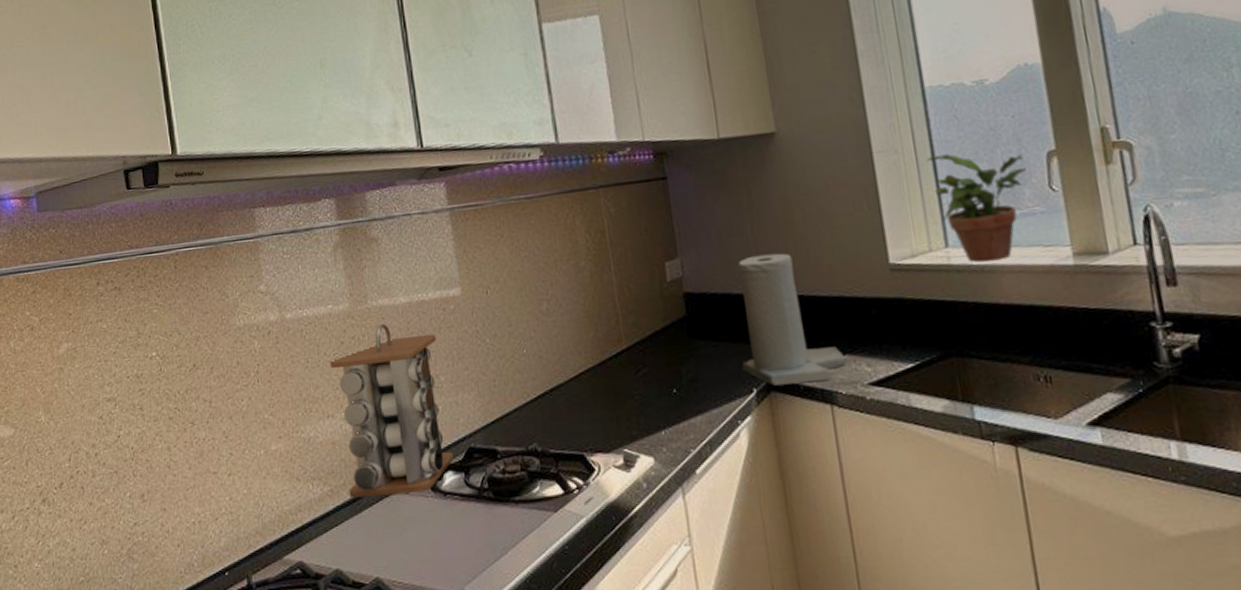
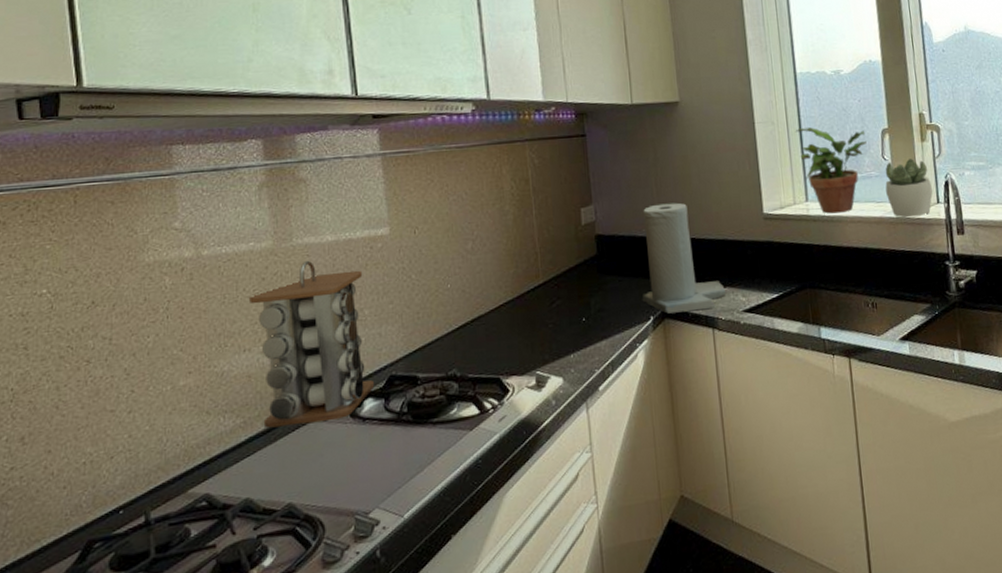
succulent plant: none [1054,187,1127,266] -> present [885,159,933,218]

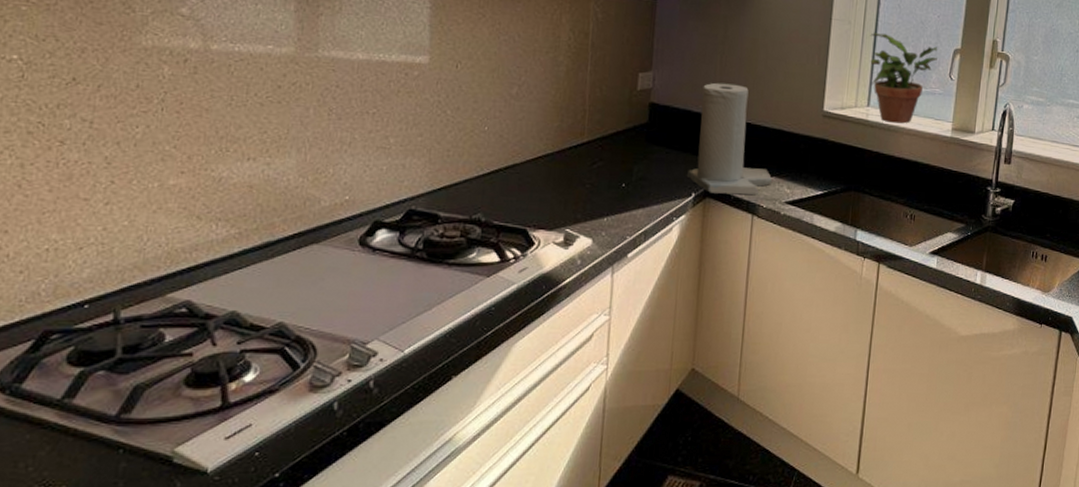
spice rack: present [250,260,375,429] -> none [260,75,393,246]
succulent plant: present [885,159,933,218] -> none [946,82,991,140]

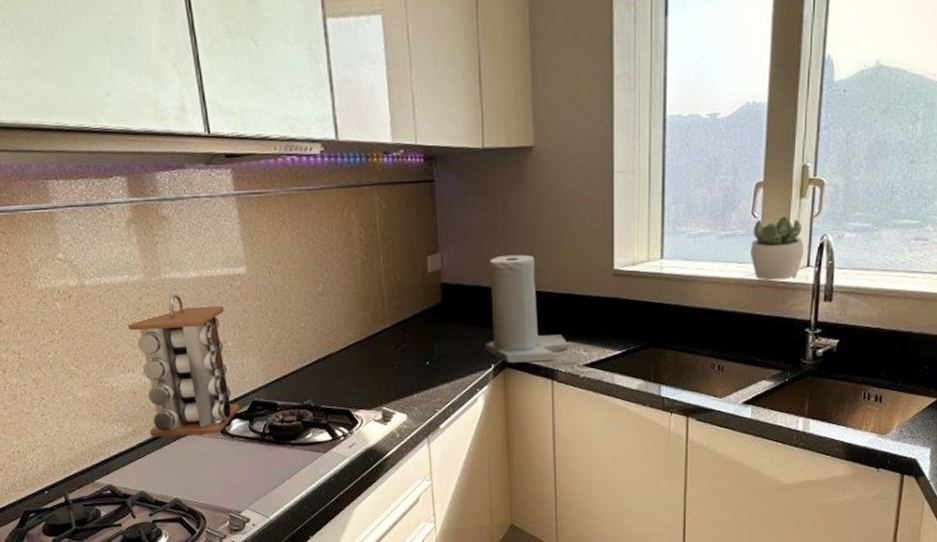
spice rack: none [260,75,393,246] -> present [128,294,240,437]
potted plant: present [870,33,938,125] -> none [657,179,737,274]
succulent plant: none [946,82,991,140] -> present [751,217,805,281]

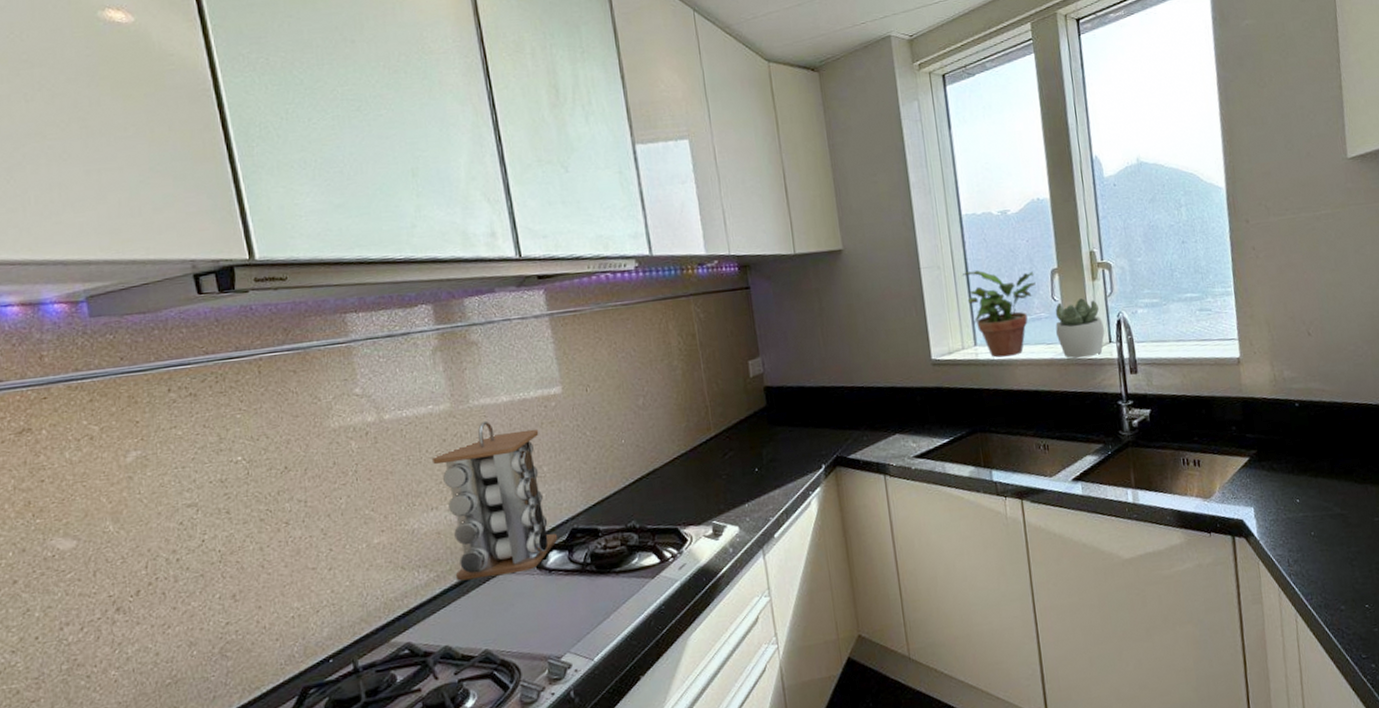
paper towel: present [485,254,567,363] -> none [810,352,896,462]
potted plant: none [657,179,737,274] -> present [962,270,1036,359]

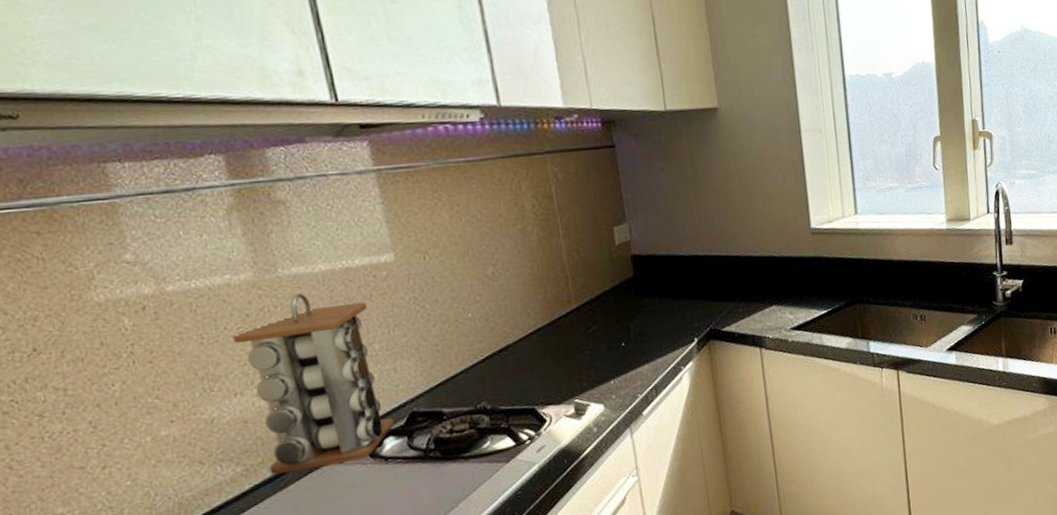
potted plant: present [962,270,1036,359] -> none [844,135,918,228]
succulent plant: present [1055,298,1105,359] -> none [936,168,984,229]

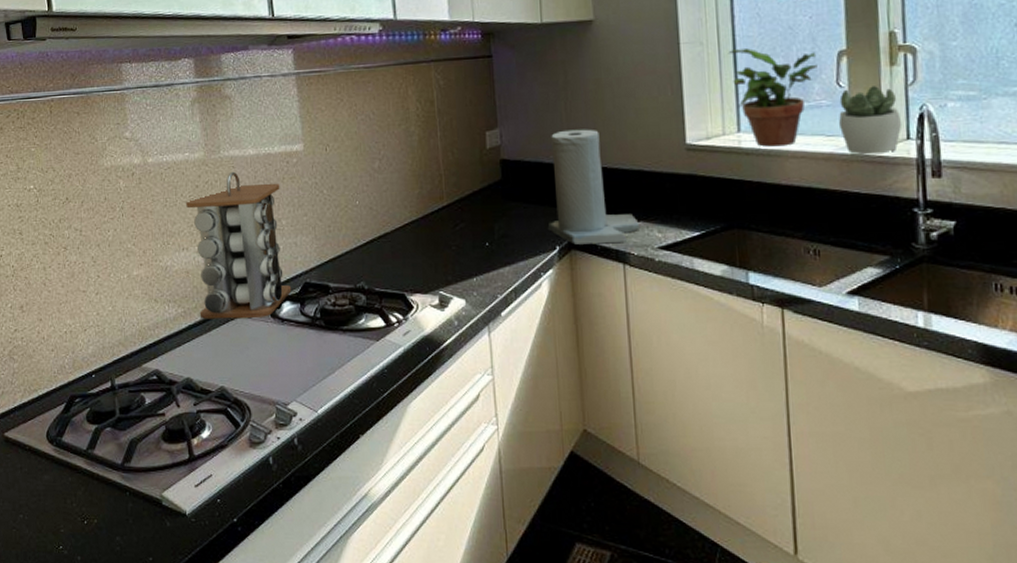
paper towel: none [682,218,773,335] -> present [549,129,639,245]
potted plant: none [844,135,918,228] -> present [728,48,818,148]
succulent plant: none [936,168,984,229] -> present [839,86,903,155]

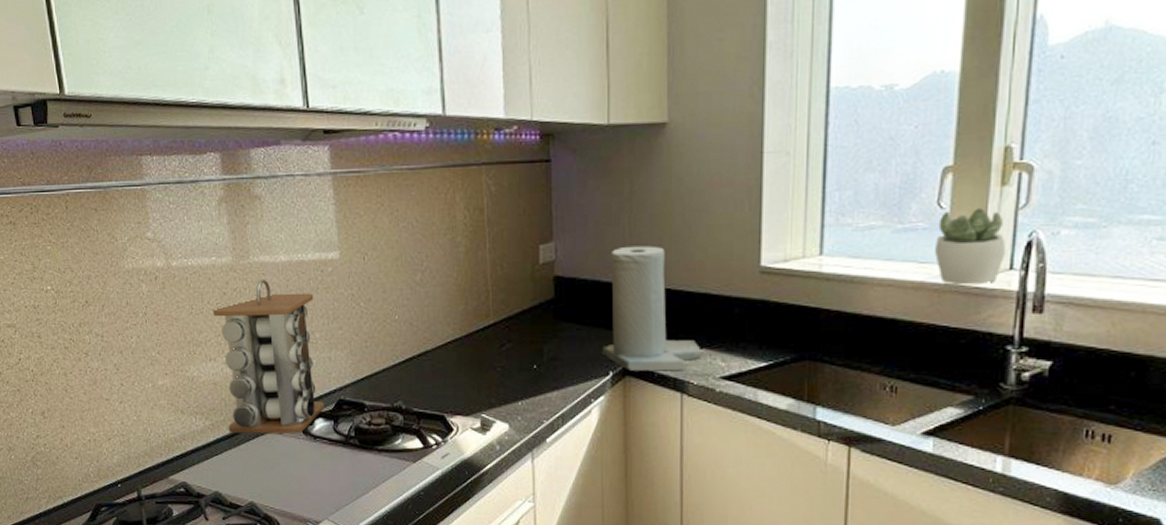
potted plant: present [728,48,818,148] -> none [817,161,918,274]

